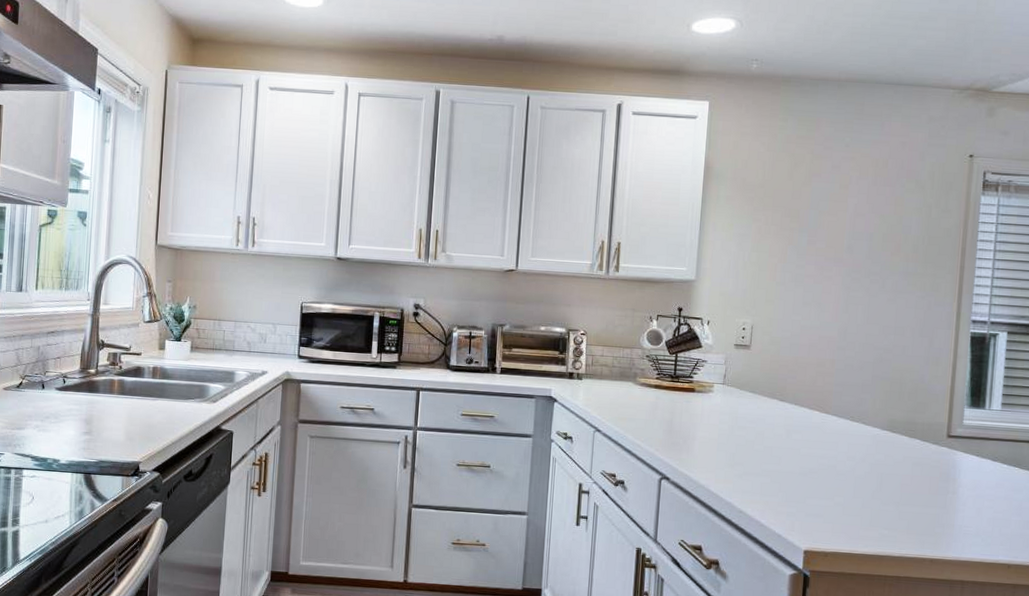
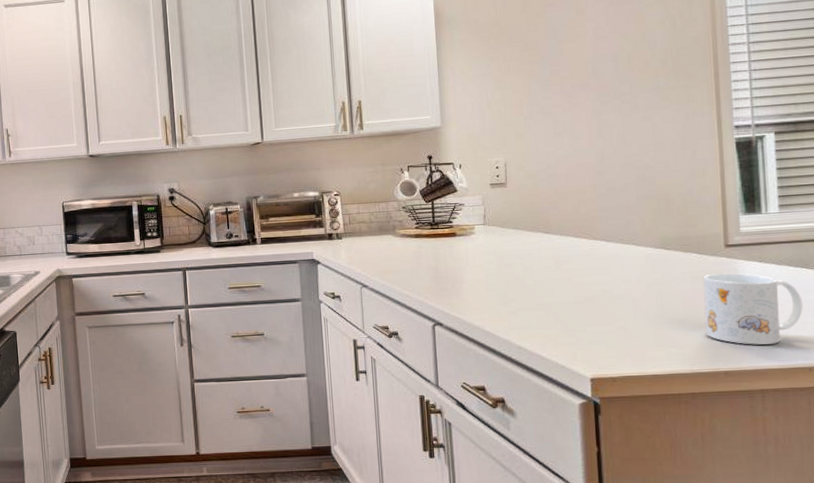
mug: none [918,461,1011,538] -> present [703,273,803,345]

